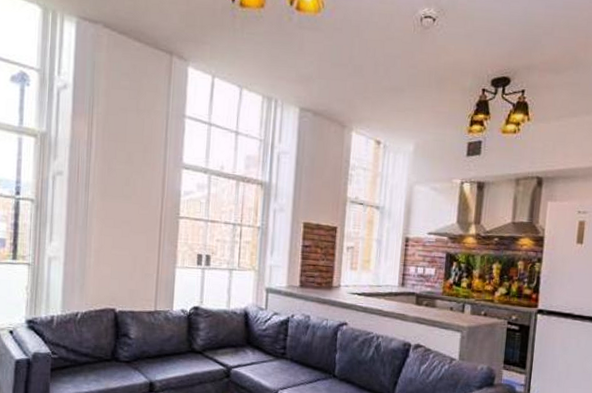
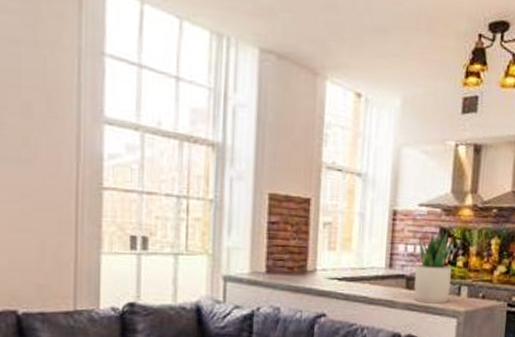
planter: none [423,255,457,320] -> present [414,230,452,305]

